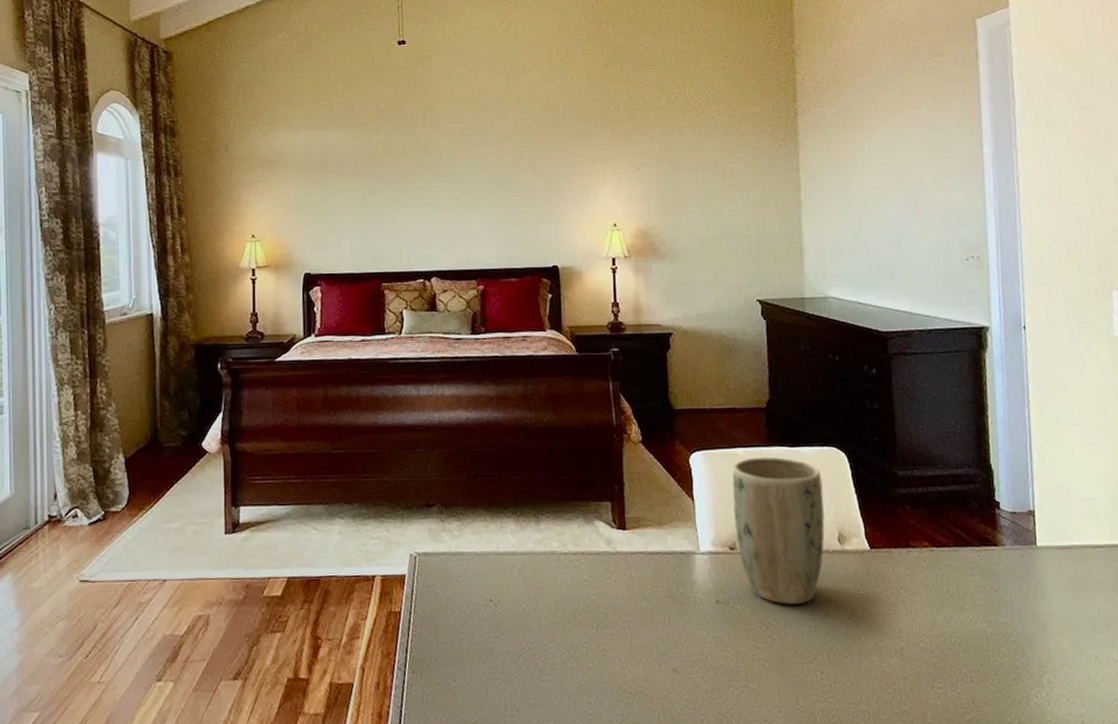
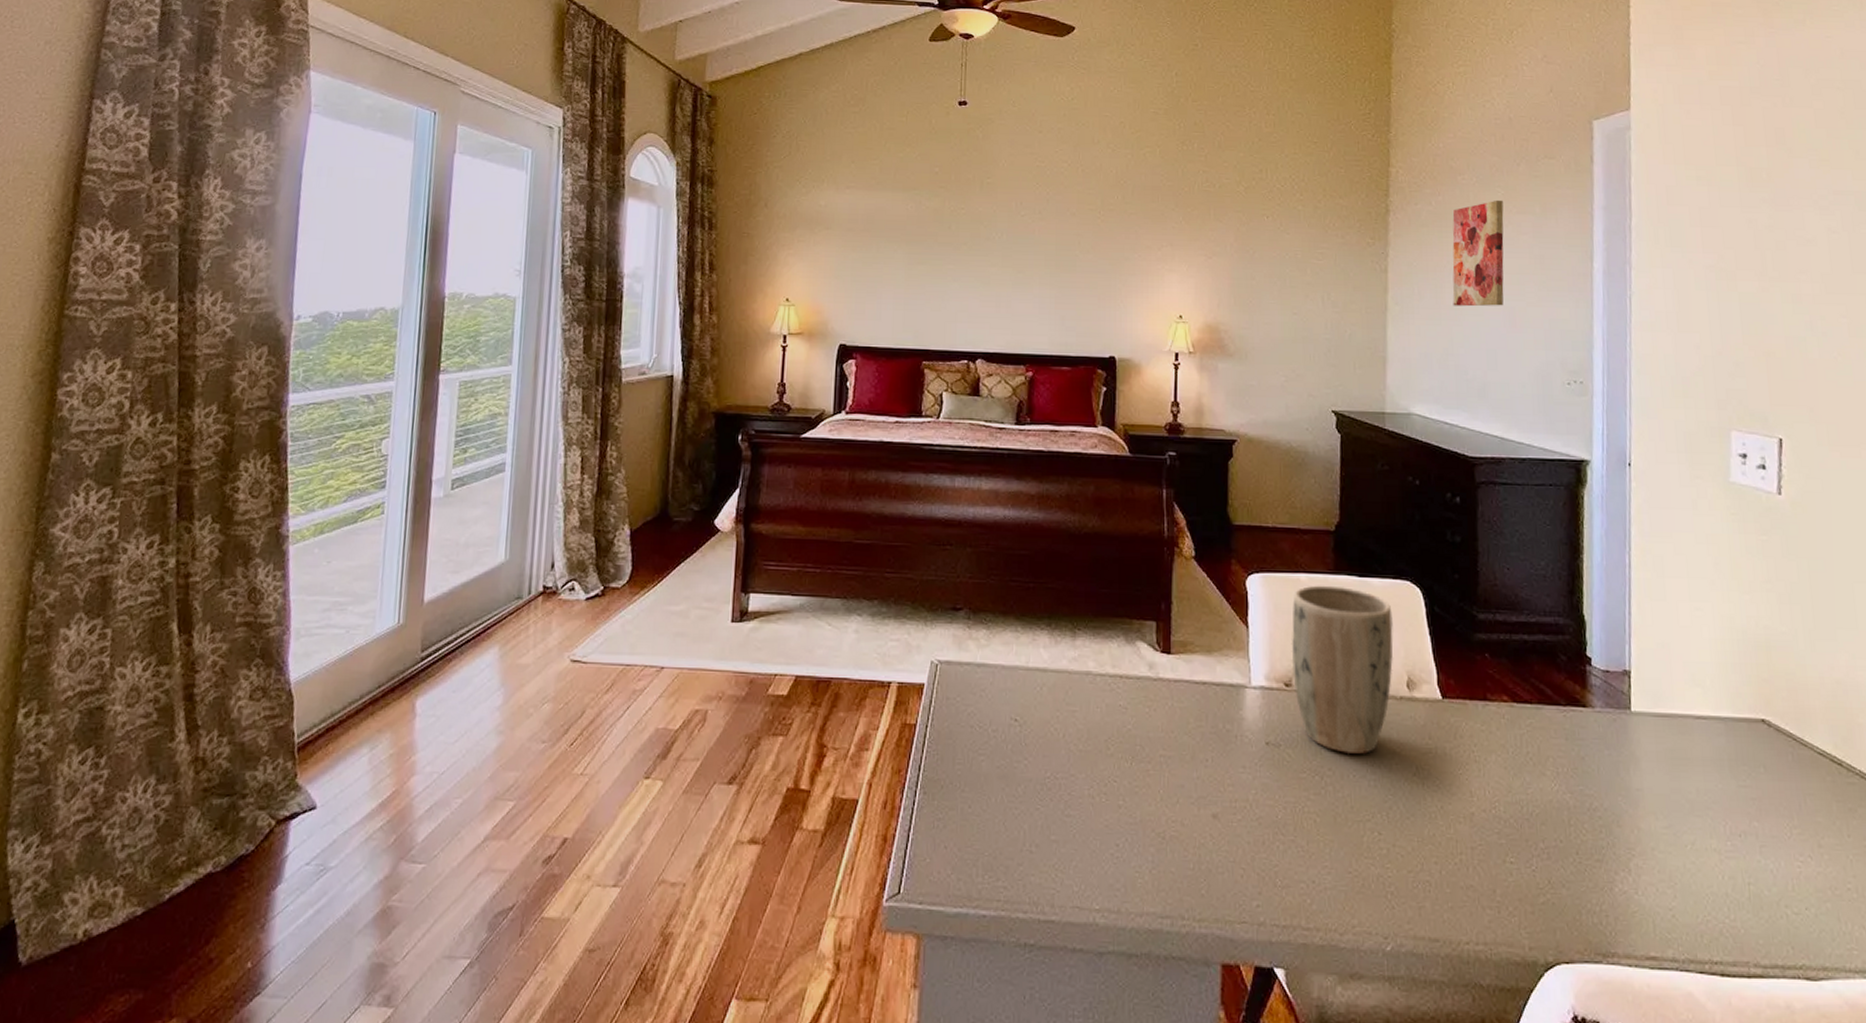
wall art: none [855,97,905,197] -> present [1452,199,1504,307]

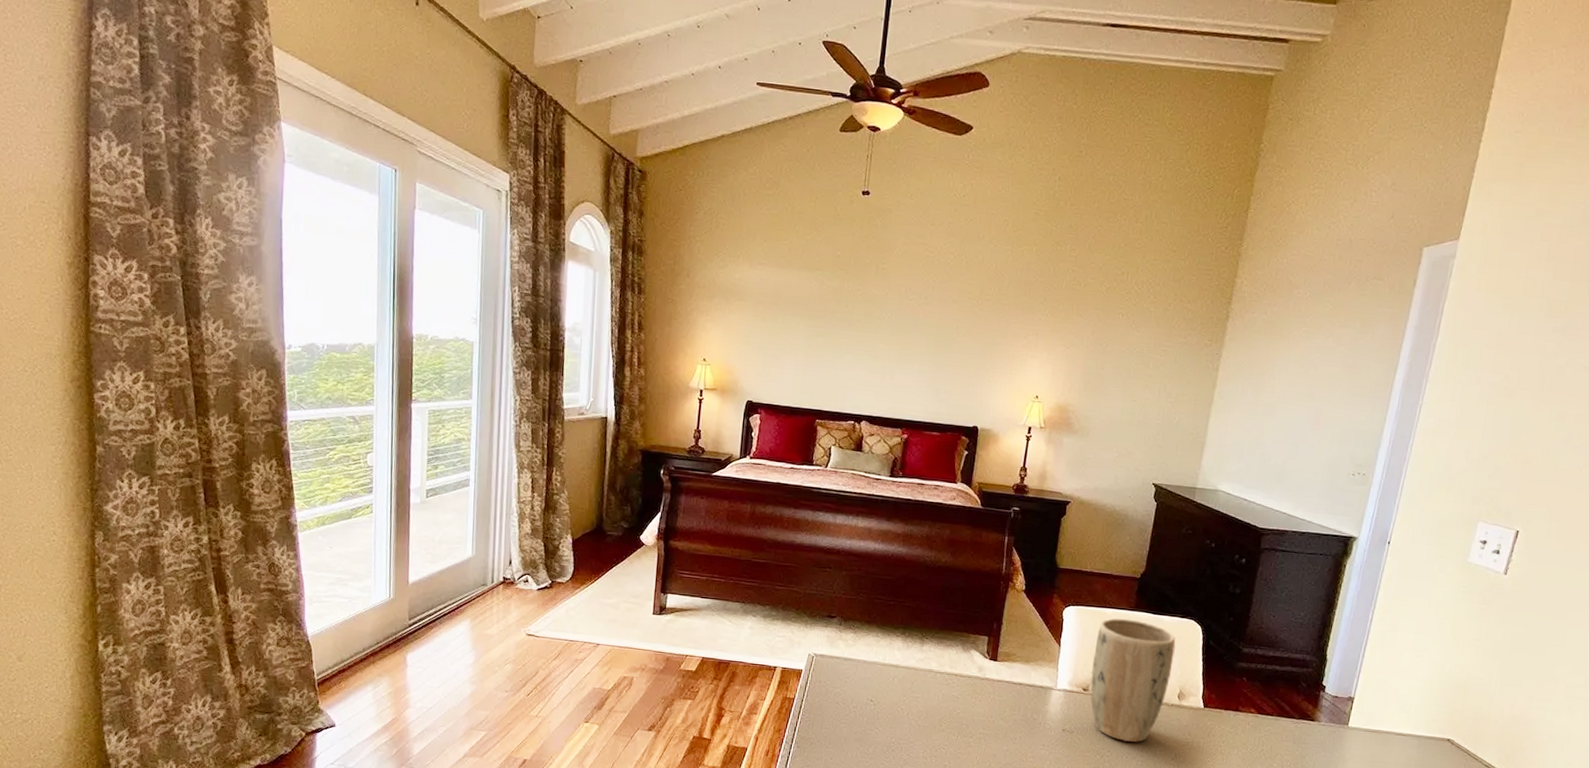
wall art: present [1452,199,1504,307] -> none [1269,313,1329,406]

